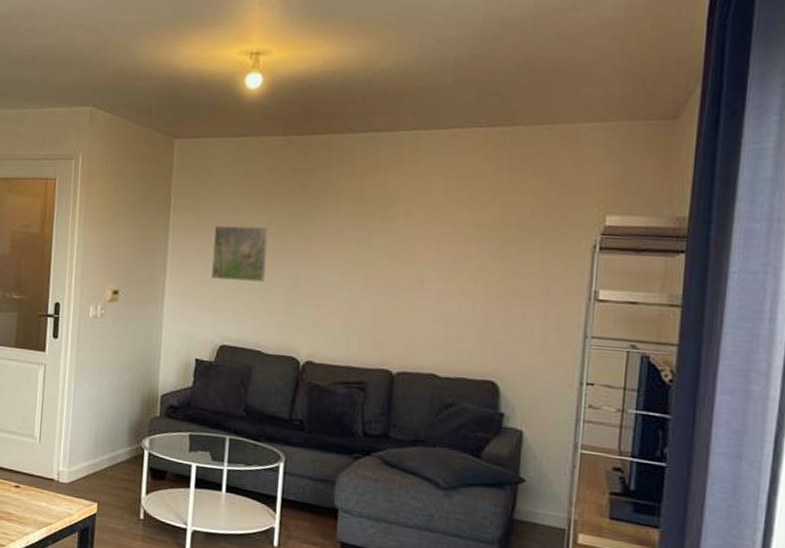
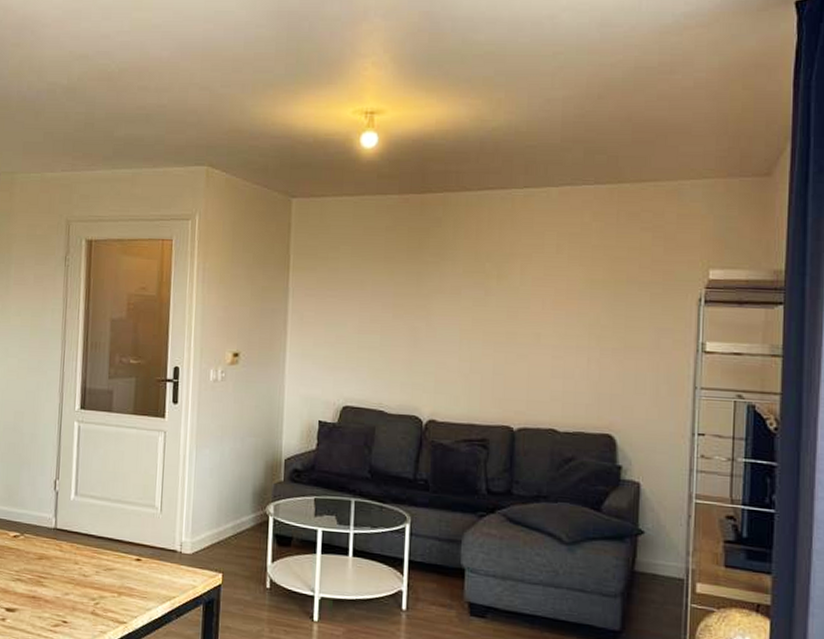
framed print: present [210,225,269,282] -> none [331,284,388,341]

